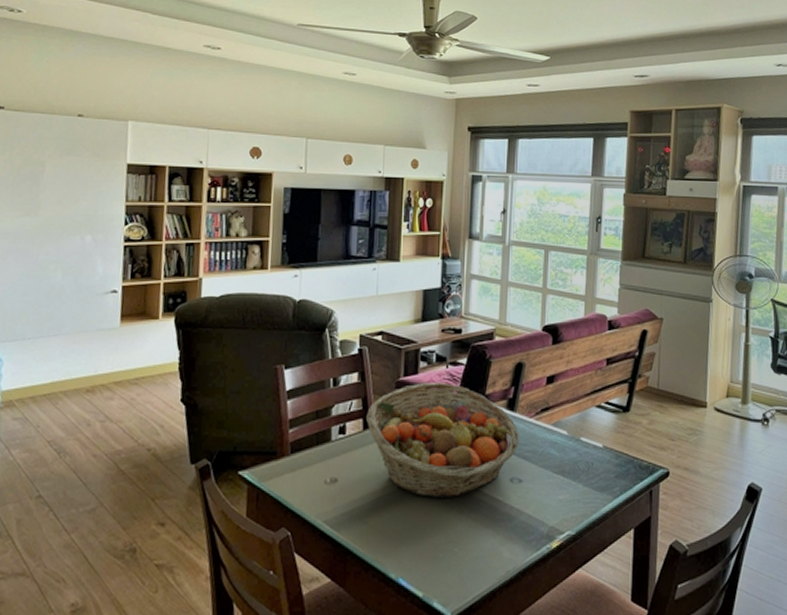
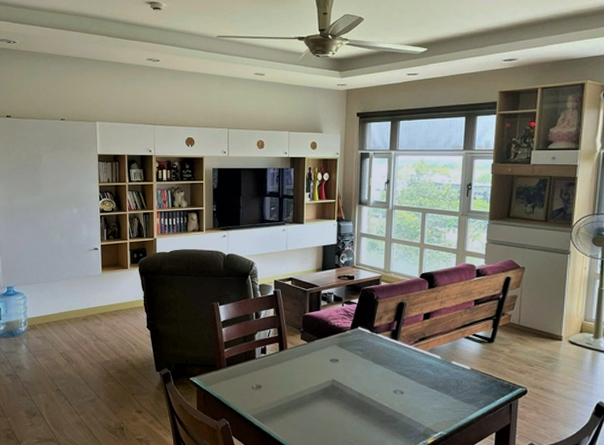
fruit basket: present [367,381,519,498] -> none [282,316,401,403]

